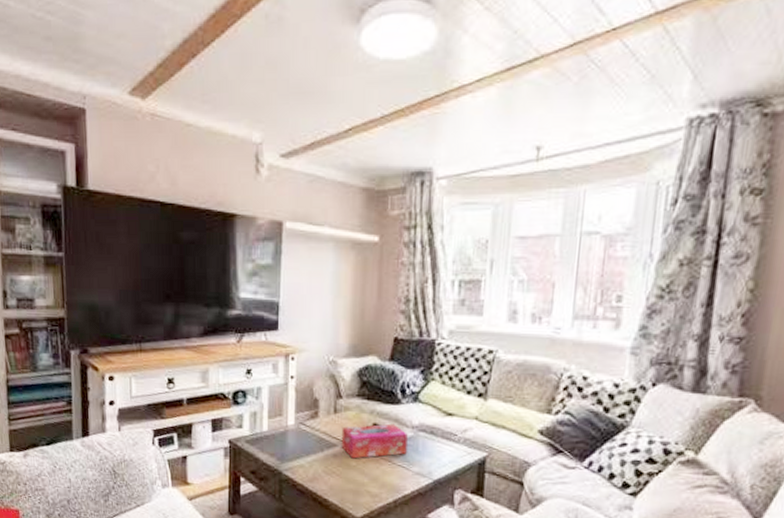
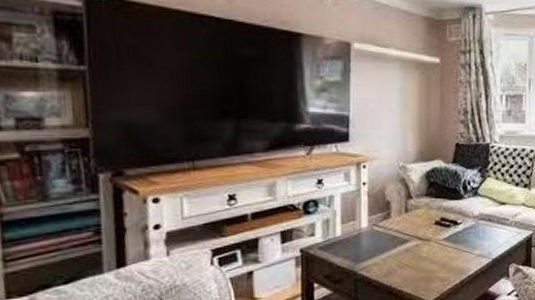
tissue box: present [341,423,408,459] -> none [413,216,470,251]

